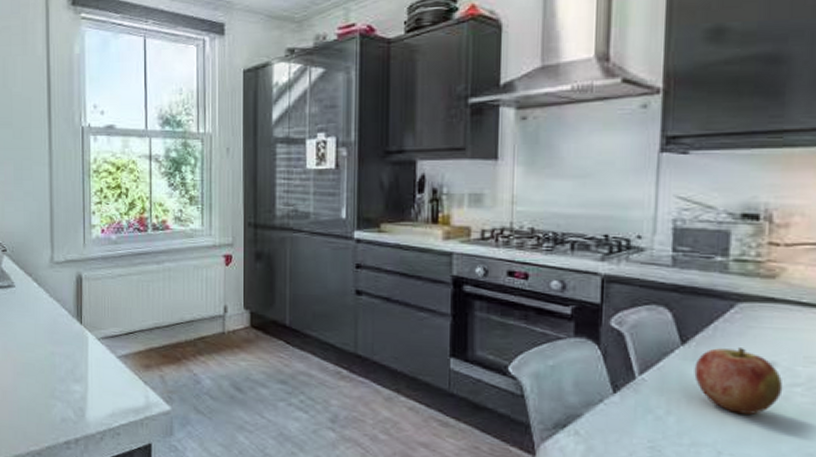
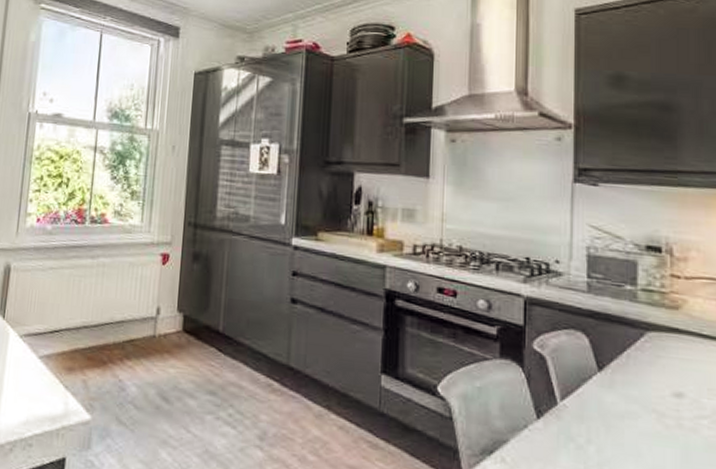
apple: present [694,348,783,416] -> none [611,376,692,448]

